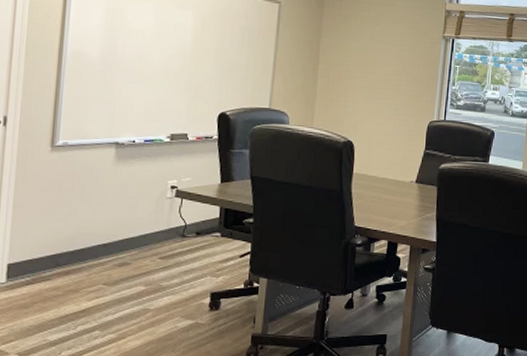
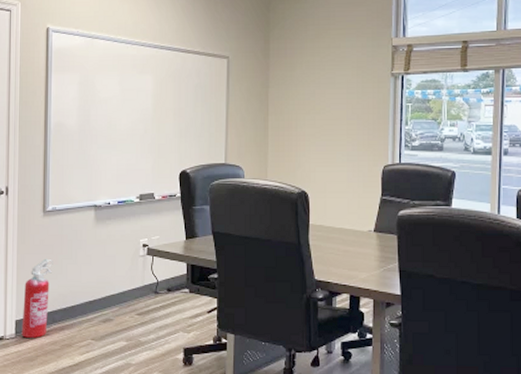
fire extinguisher: none [14,197,61,283] -> present [21,258,53,338]

